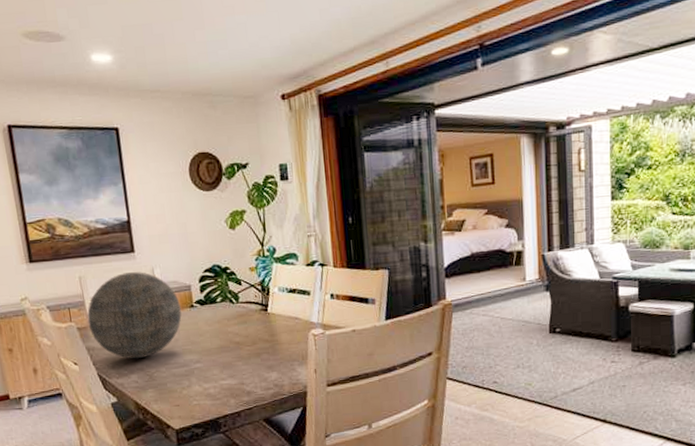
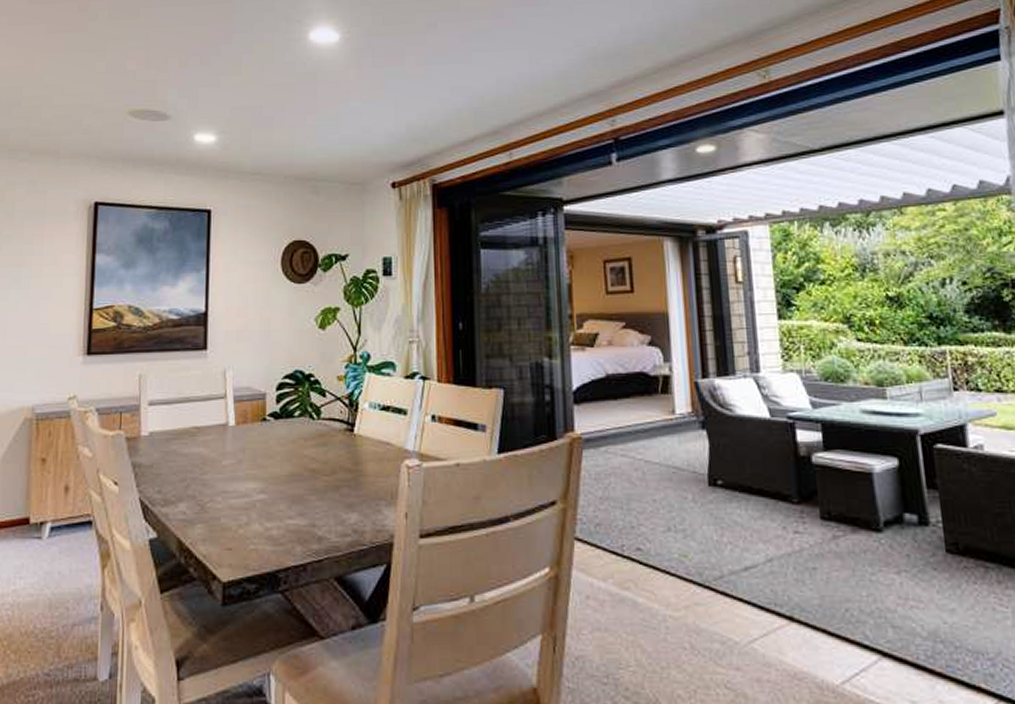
decorative orb: present [87,272,182,359] -> none [139,373,251,483]

